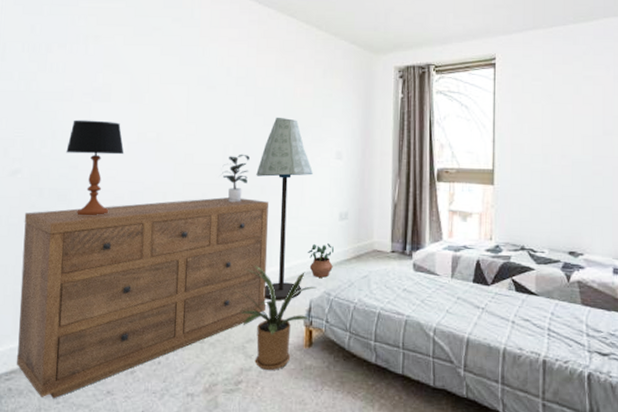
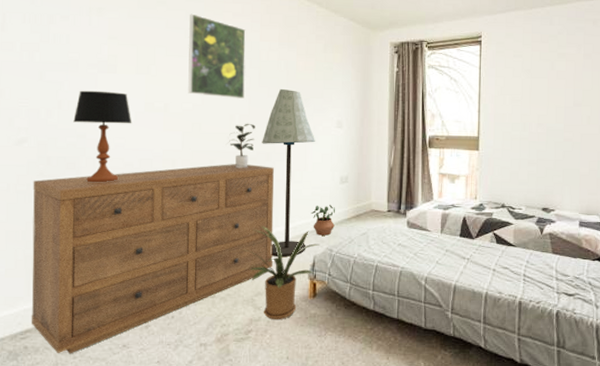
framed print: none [181,39,242,128] -> present [188,13,246,99]

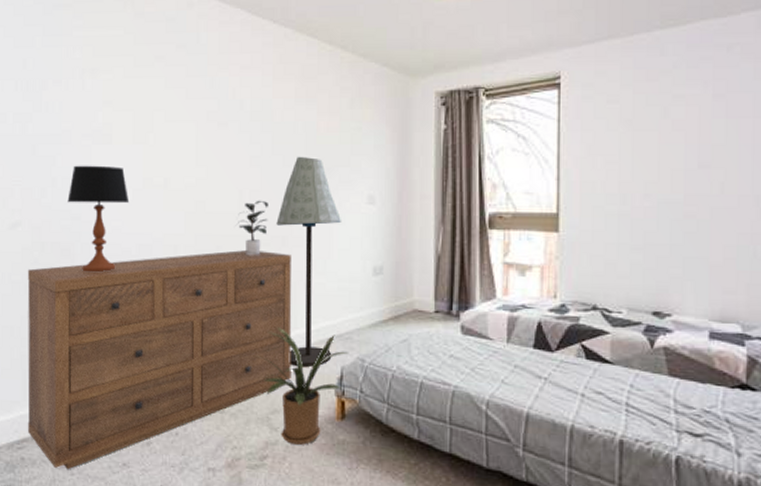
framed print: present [188,13,246,99] -> none [190,69,257,170]
potted plant: present [311,204,335,236] -> none [337,301,367,342]

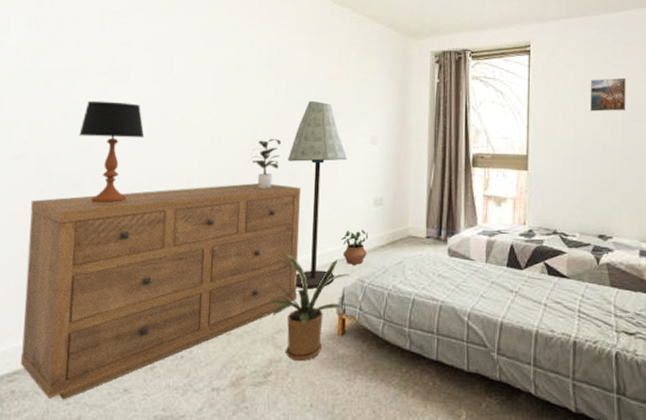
potted plant: none [337,301,367,342] -> present [341,229,368,265]
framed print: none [640,111,692,156] -> present [590,77,627,112]

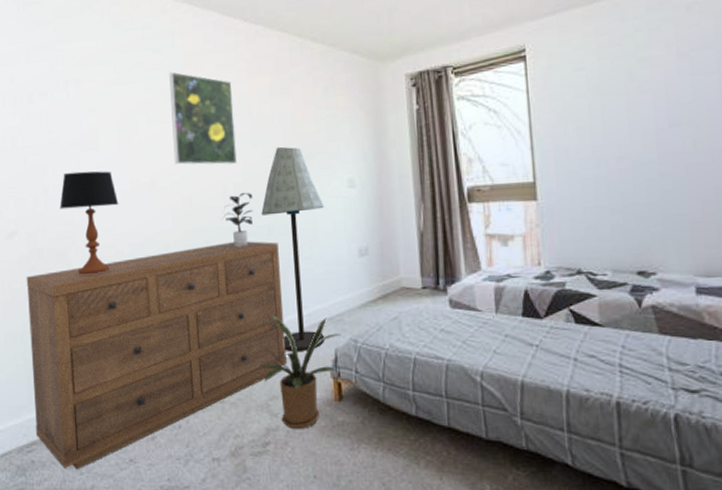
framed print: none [207,18,273,111] -> present [169,71,238,165]
potted plant: present [341,229,368,265] -> none [327,283,357,323]
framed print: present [590,77,627,112] -> none [608,72,660,120]

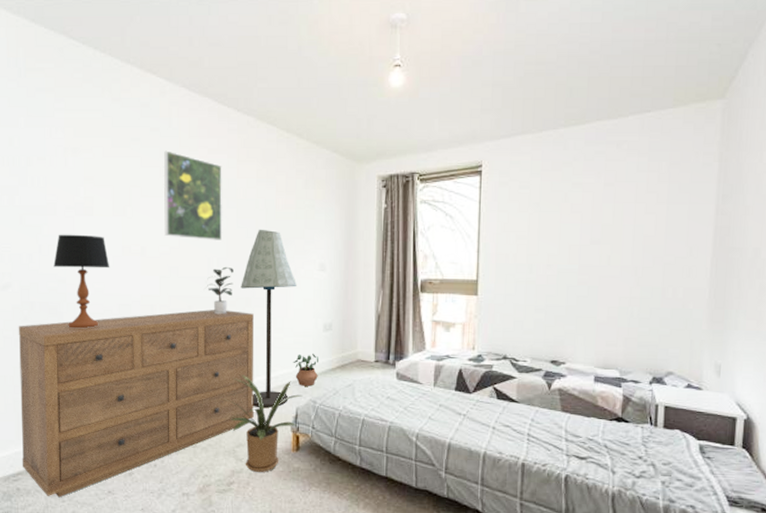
potted plant: none [327,283,357,323] -> present [293,353,318,386]

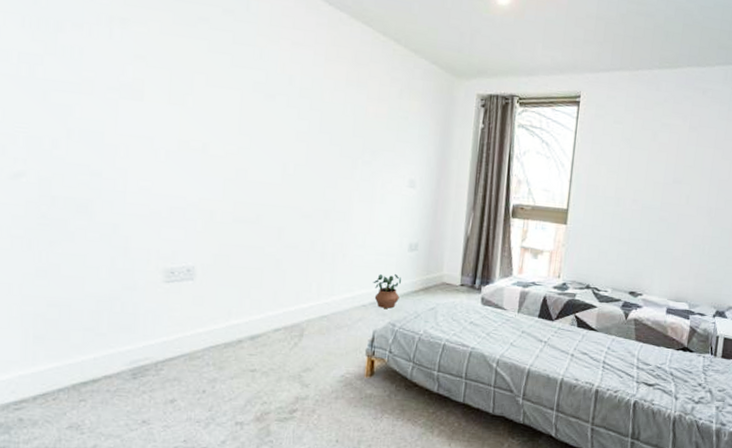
dresser: present [18,310,254,498] -> none [27,220,332,429]
table lamp: present [53,234,110,329] -> none [86,118,162,232]
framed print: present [163,150,223,240] -> none [232,37,307,145]
potted plant: present [206,266,234,315] -> none [279,174,313,227]
house plant: present [222,374,303,472] -> none [289,293,382,399]
floor lamp: present [241,229,297,408] -> none [319,136,383,330]

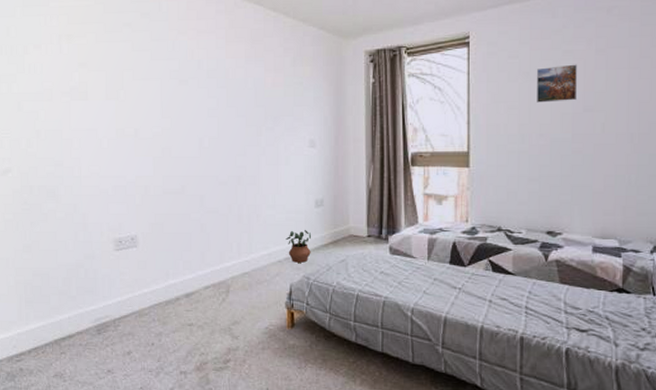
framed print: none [634,136,673,172] -> present [536,64,578,103]

